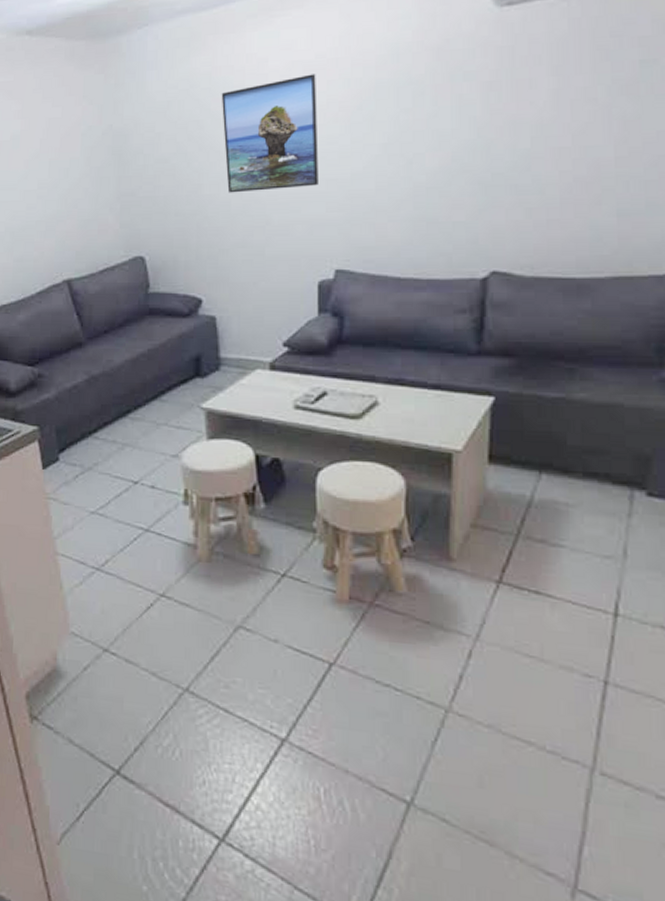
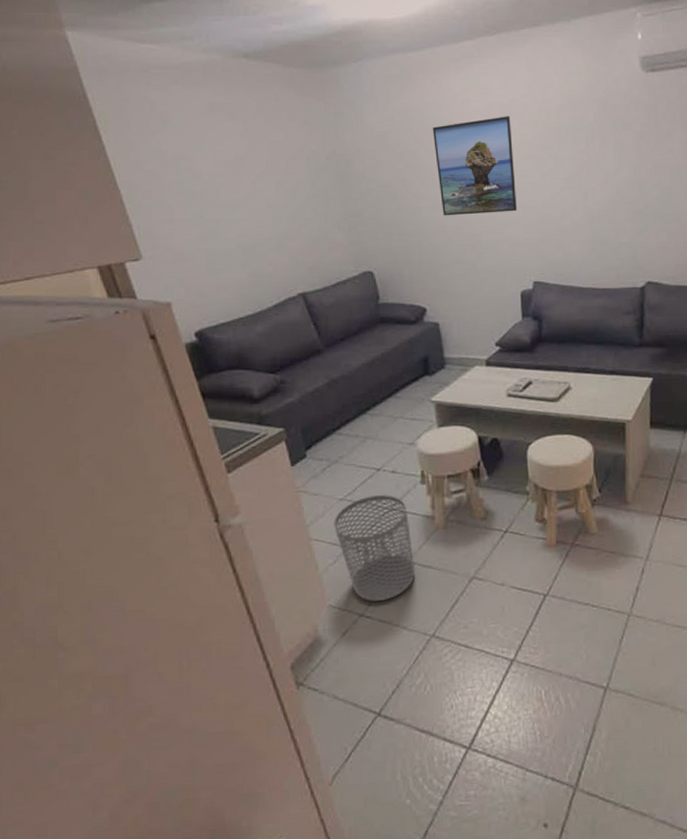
waste bin: none [83,512,170,638] -> present [334,495,415,601]

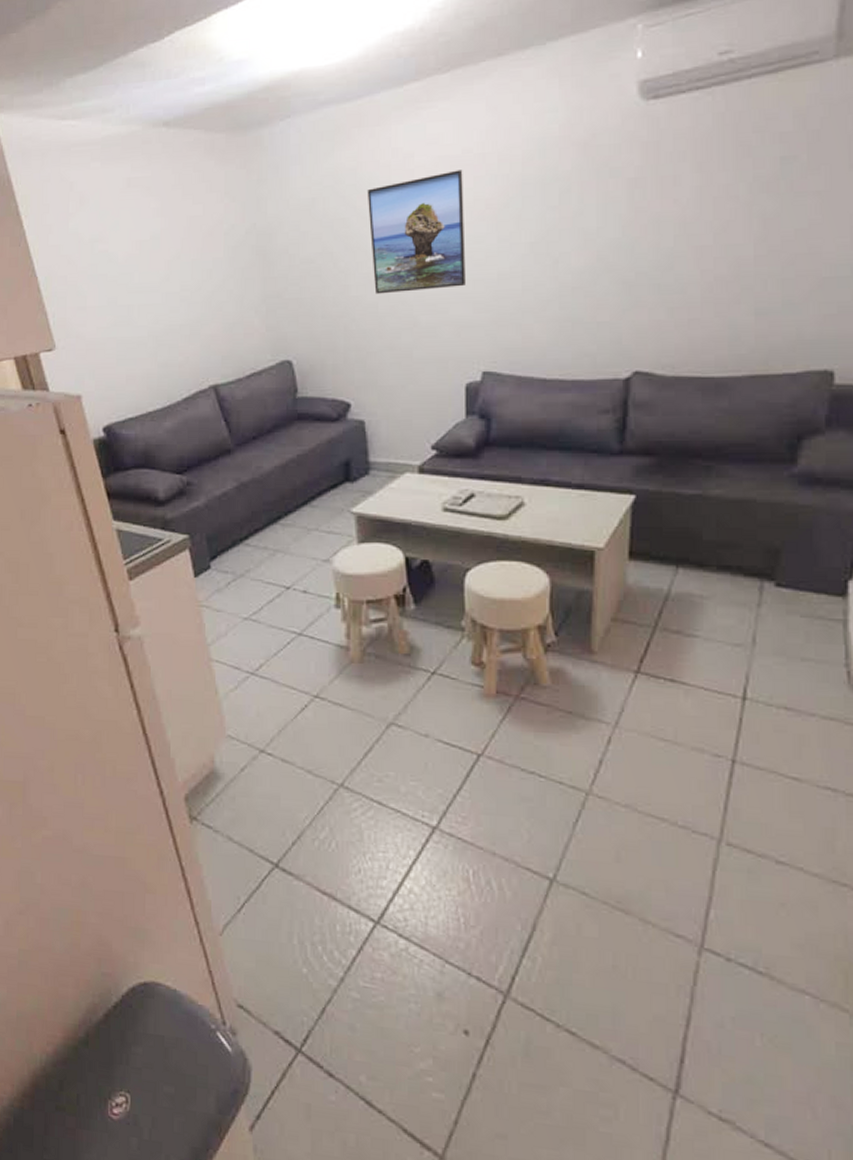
waste bin: present [334,495,415,601] -> none [237,617,324,738]

